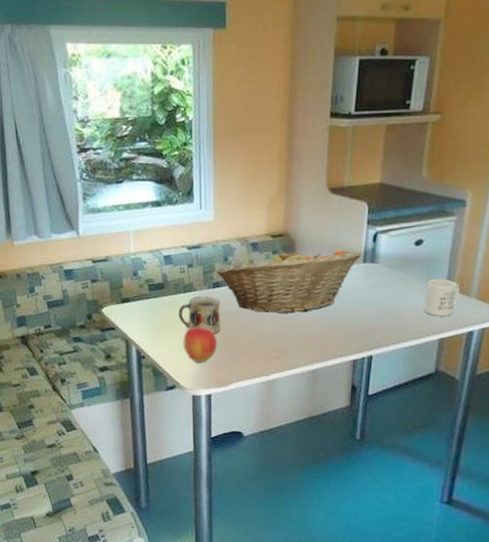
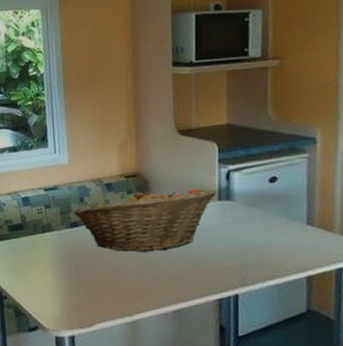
mug: present [178,295,220,334] -> none [37,235,79,274]
apple: present [183,326,217,363] -> none [44,266,77,304]
mug: present [424,278,460,316] -> none [286,215,322,253]

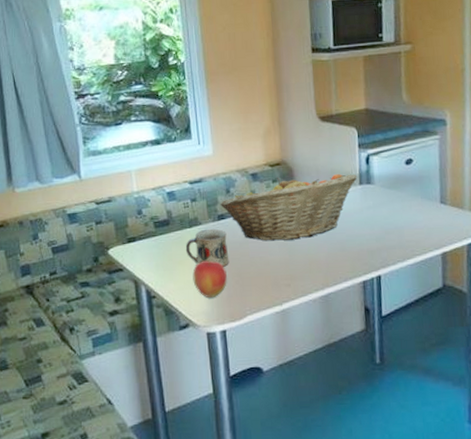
mug: none [37,235,79,274] -> present [185,228,228,267]
apple: none [44,266,77,304] -> present [192,260,227,299]

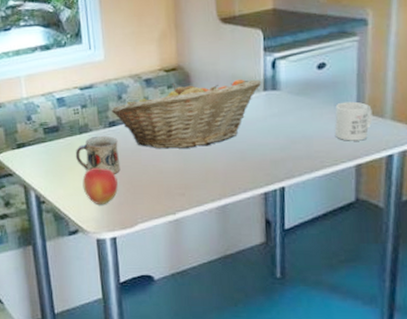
mug: none [422,194,454,231] -> present [335,101,373,141]

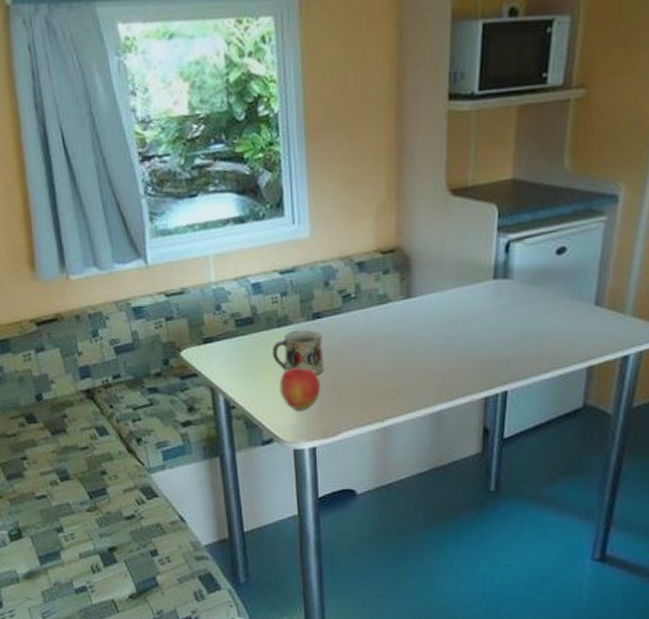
fruit basket: present [111,79,262,149] -> none [316,264,492,346]
mug: present [335,101,373,141] -> none [569,293,612,340]

